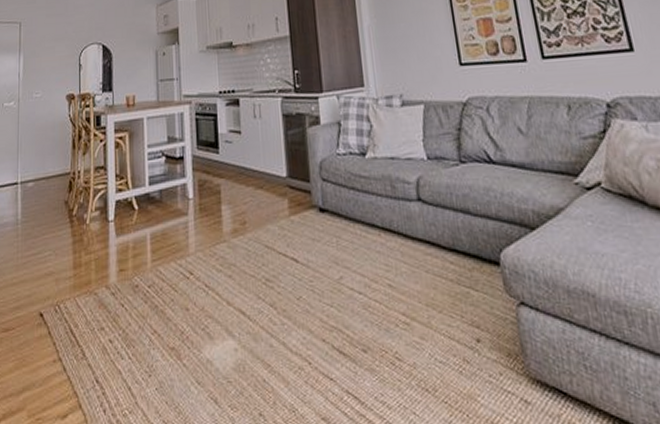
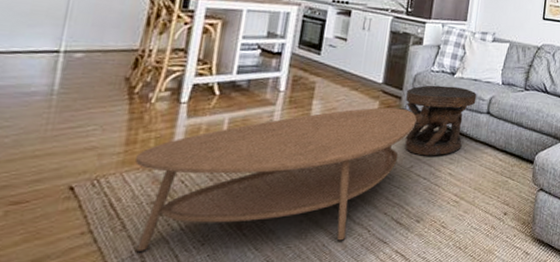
coffee table: none [83,204,335,383] -> present [135,107,417,253]
side table: none [315,170,400,263] -> present [405,85,477,156]

